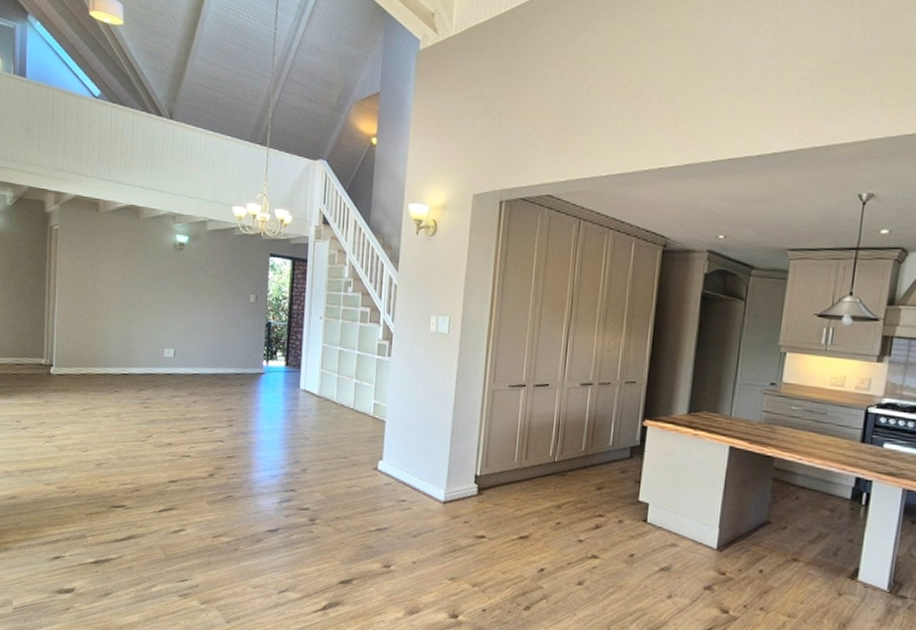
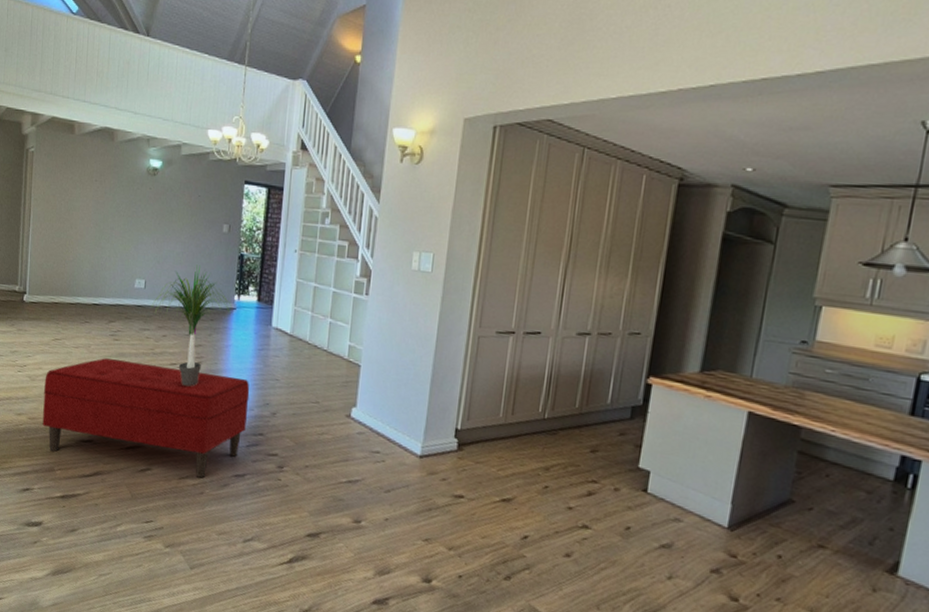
bench: none [73,425,281,535] -> present [42,358,250,478]
potted plant: none [180,333,261,449] -> present [151,265,233,387]

